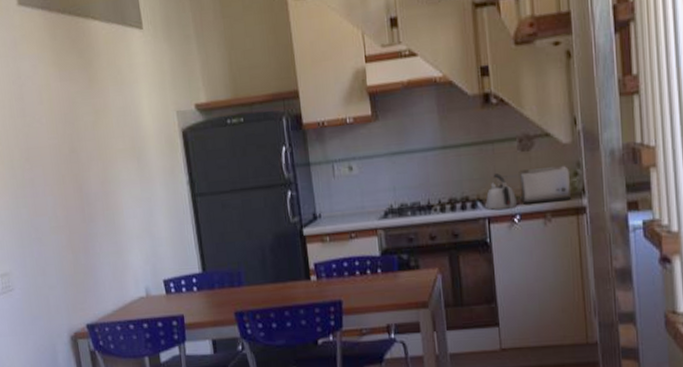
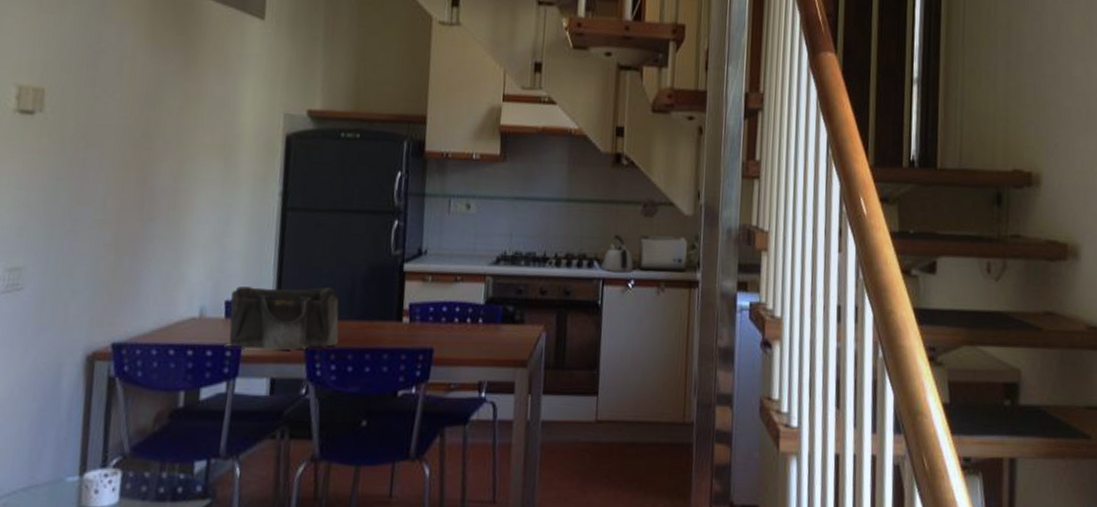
saddlebag: none [167,257,261,319] -> present [225,286,339,351]

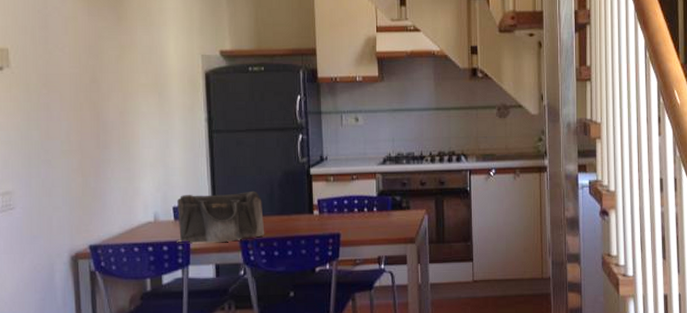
kettle: present [602,235,634,274] -> none [468,134,494,165]
toaster: present [637,235,688,273] -> none [496,131,537,162]

